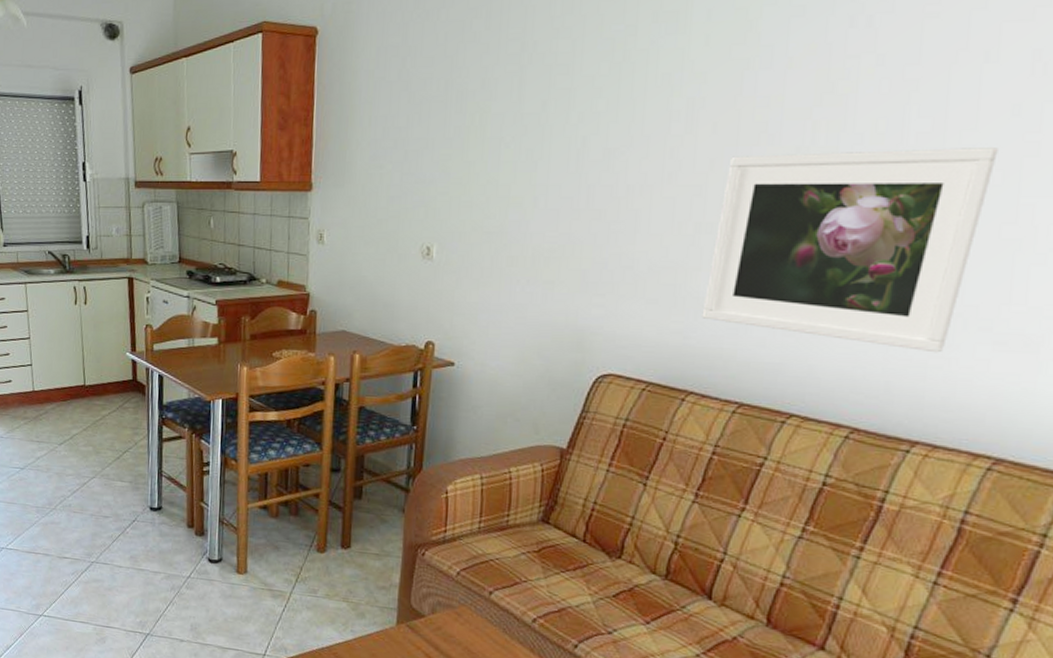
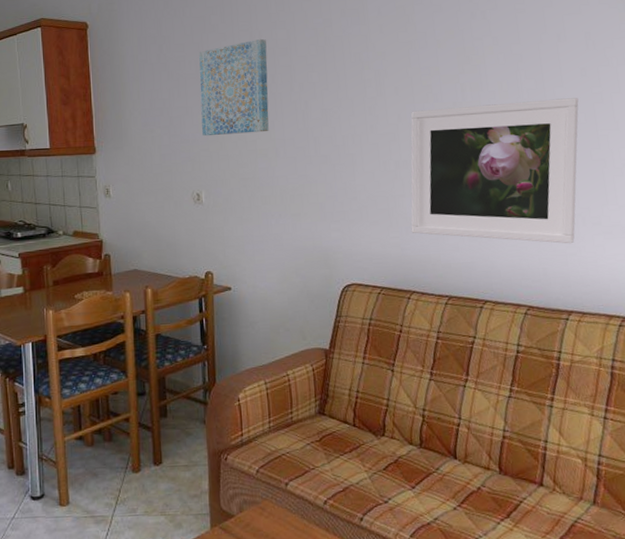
wall art: none [443,51,542,177] -> present [199,38,269,136]

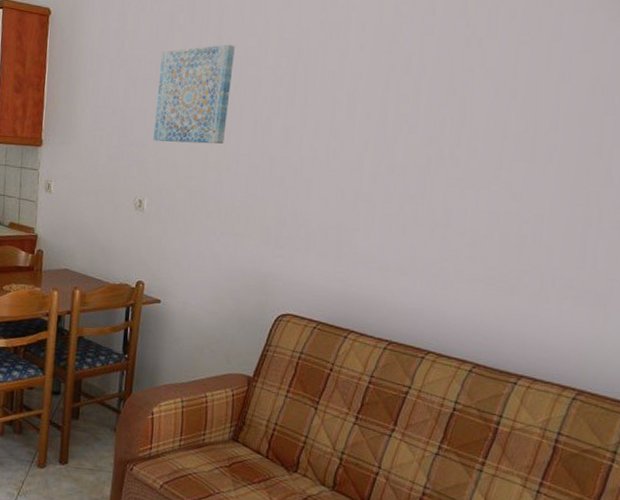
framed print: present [410,98,579,244] -> none [359,140,573,305]

